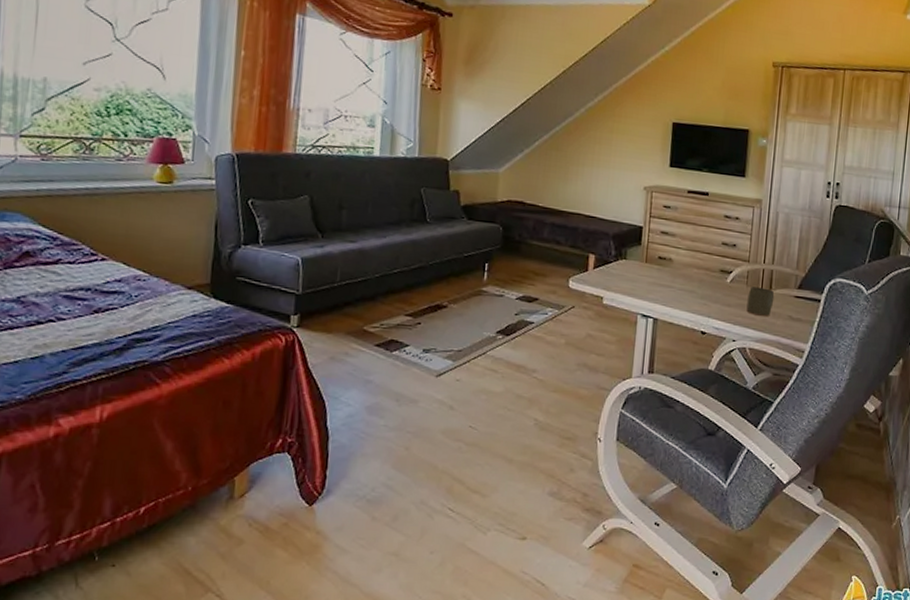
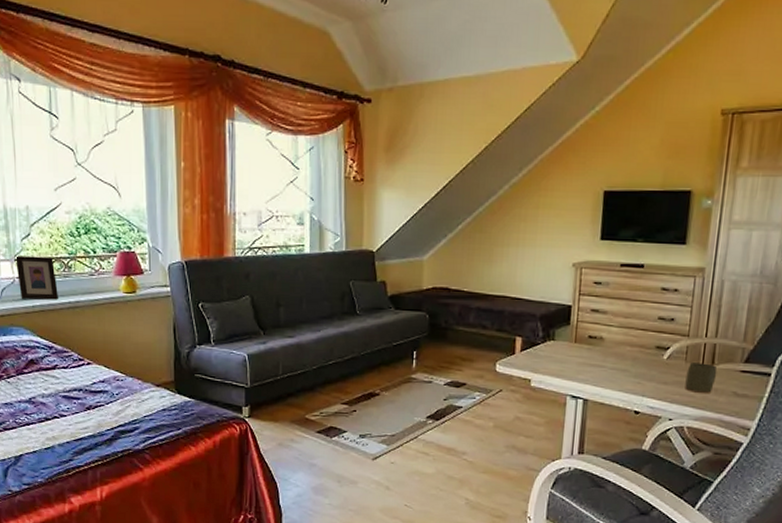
picture frame: none [20,131,74,185] -> present [15,255,59,301]

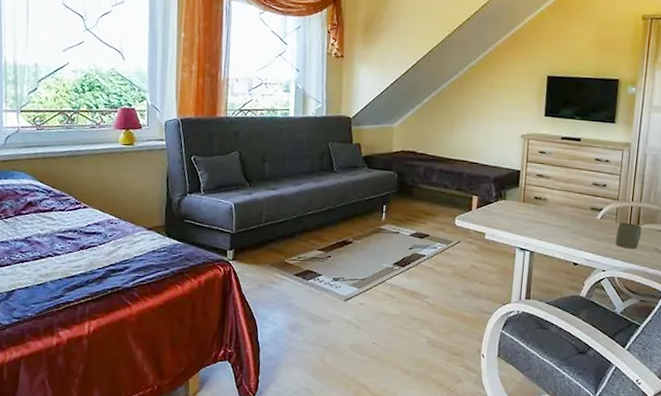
picture frame: present [15,255,59,301] -> none [21,107,61,149]

